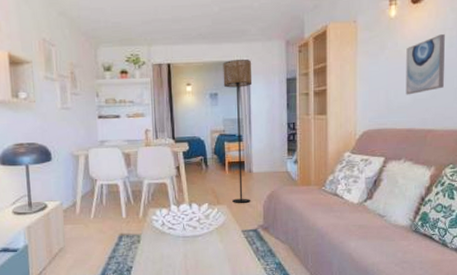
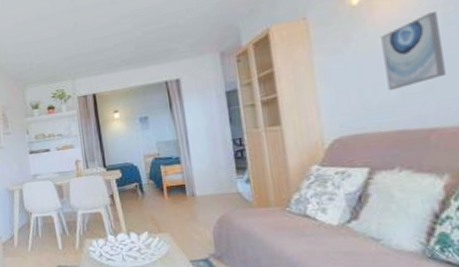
floor lamp: present [223,60,253,203] -> none [150,78,197,231]

